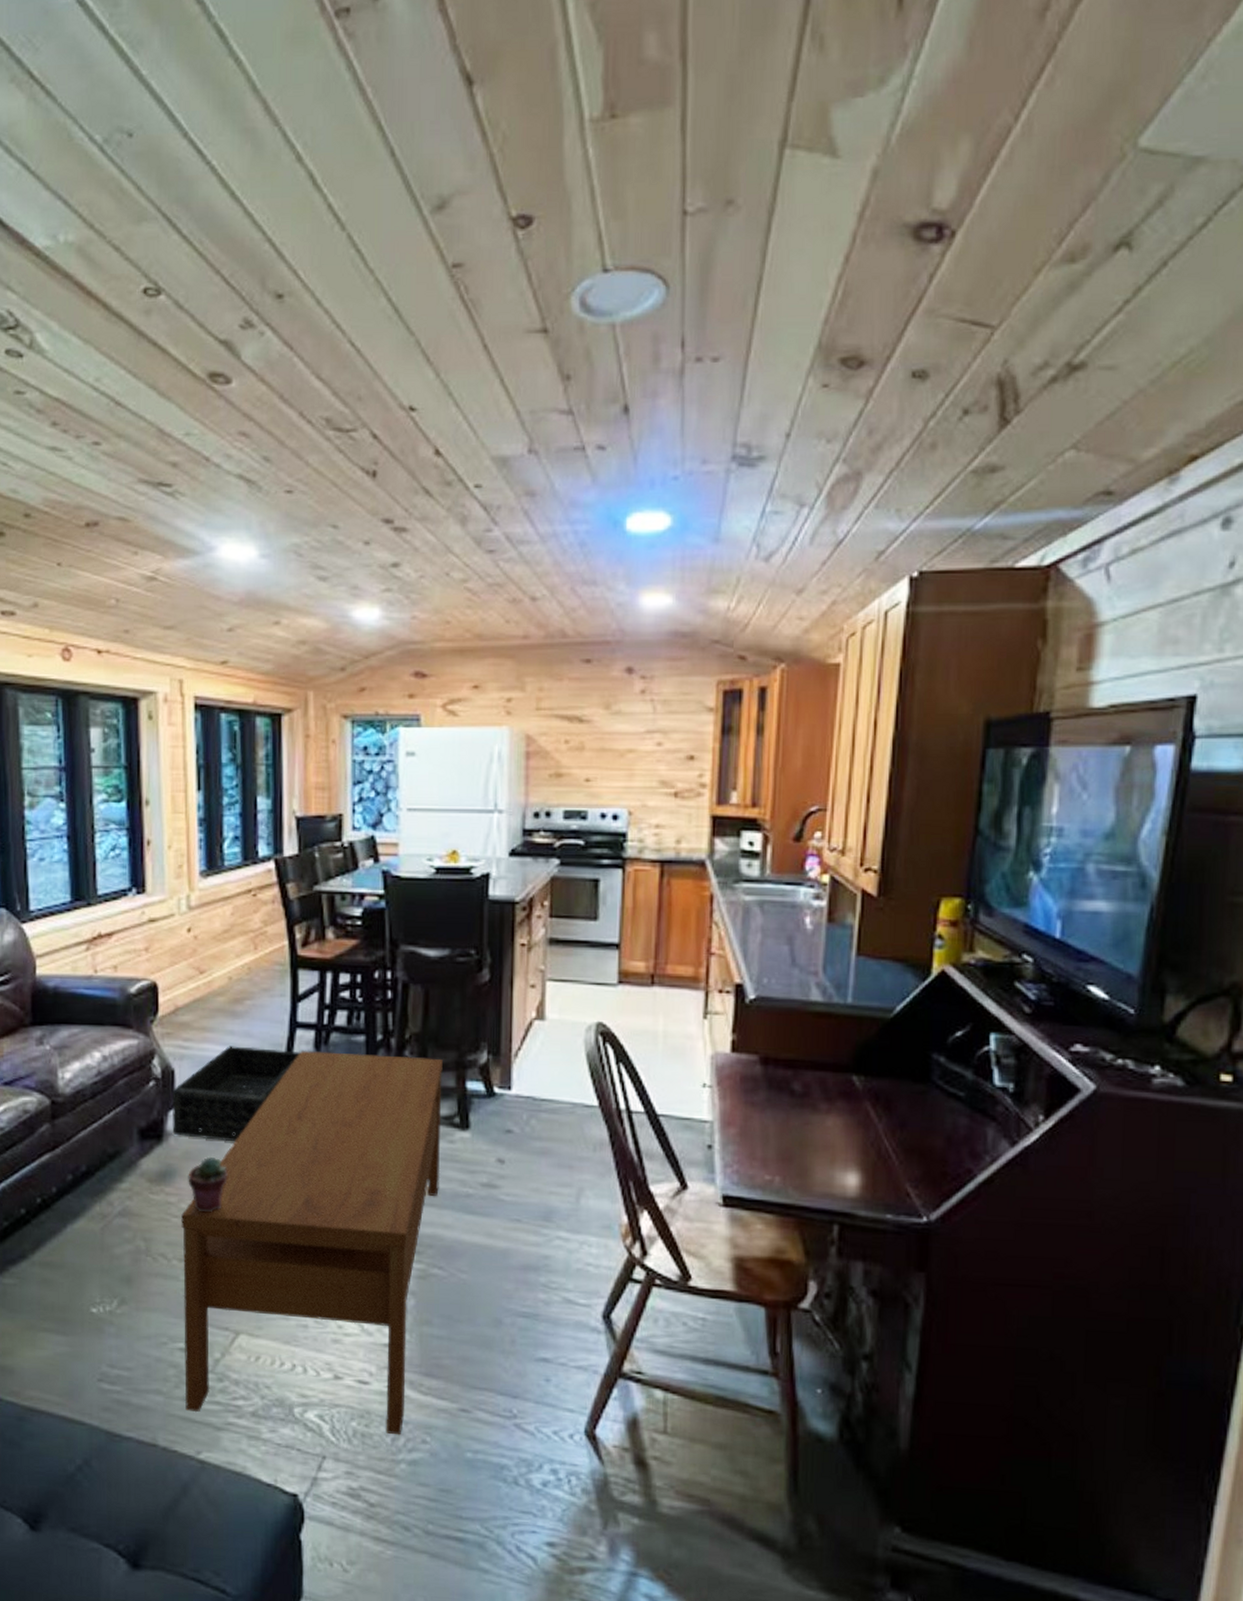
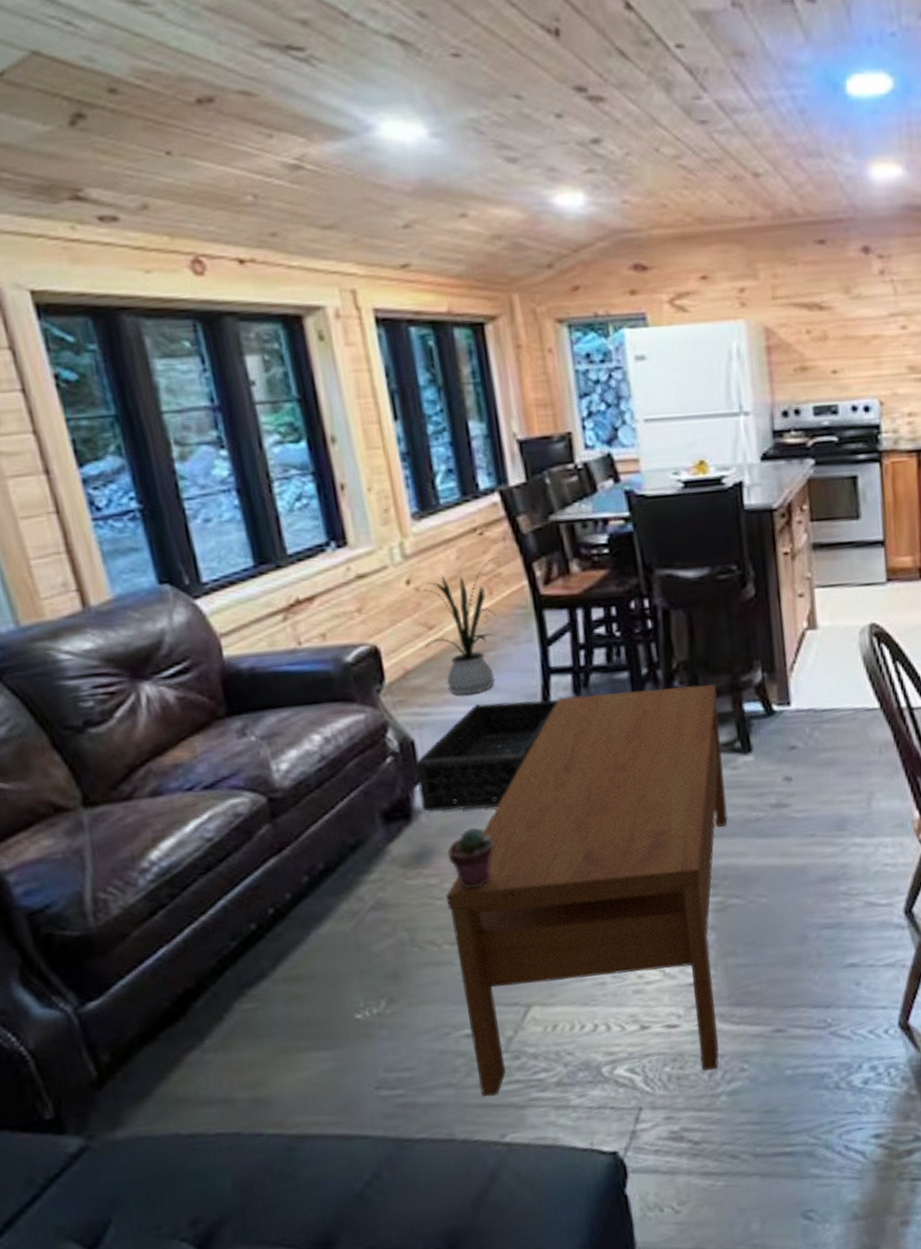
house plant: none [195,916,268,1037] -> present [423,556,500,696]

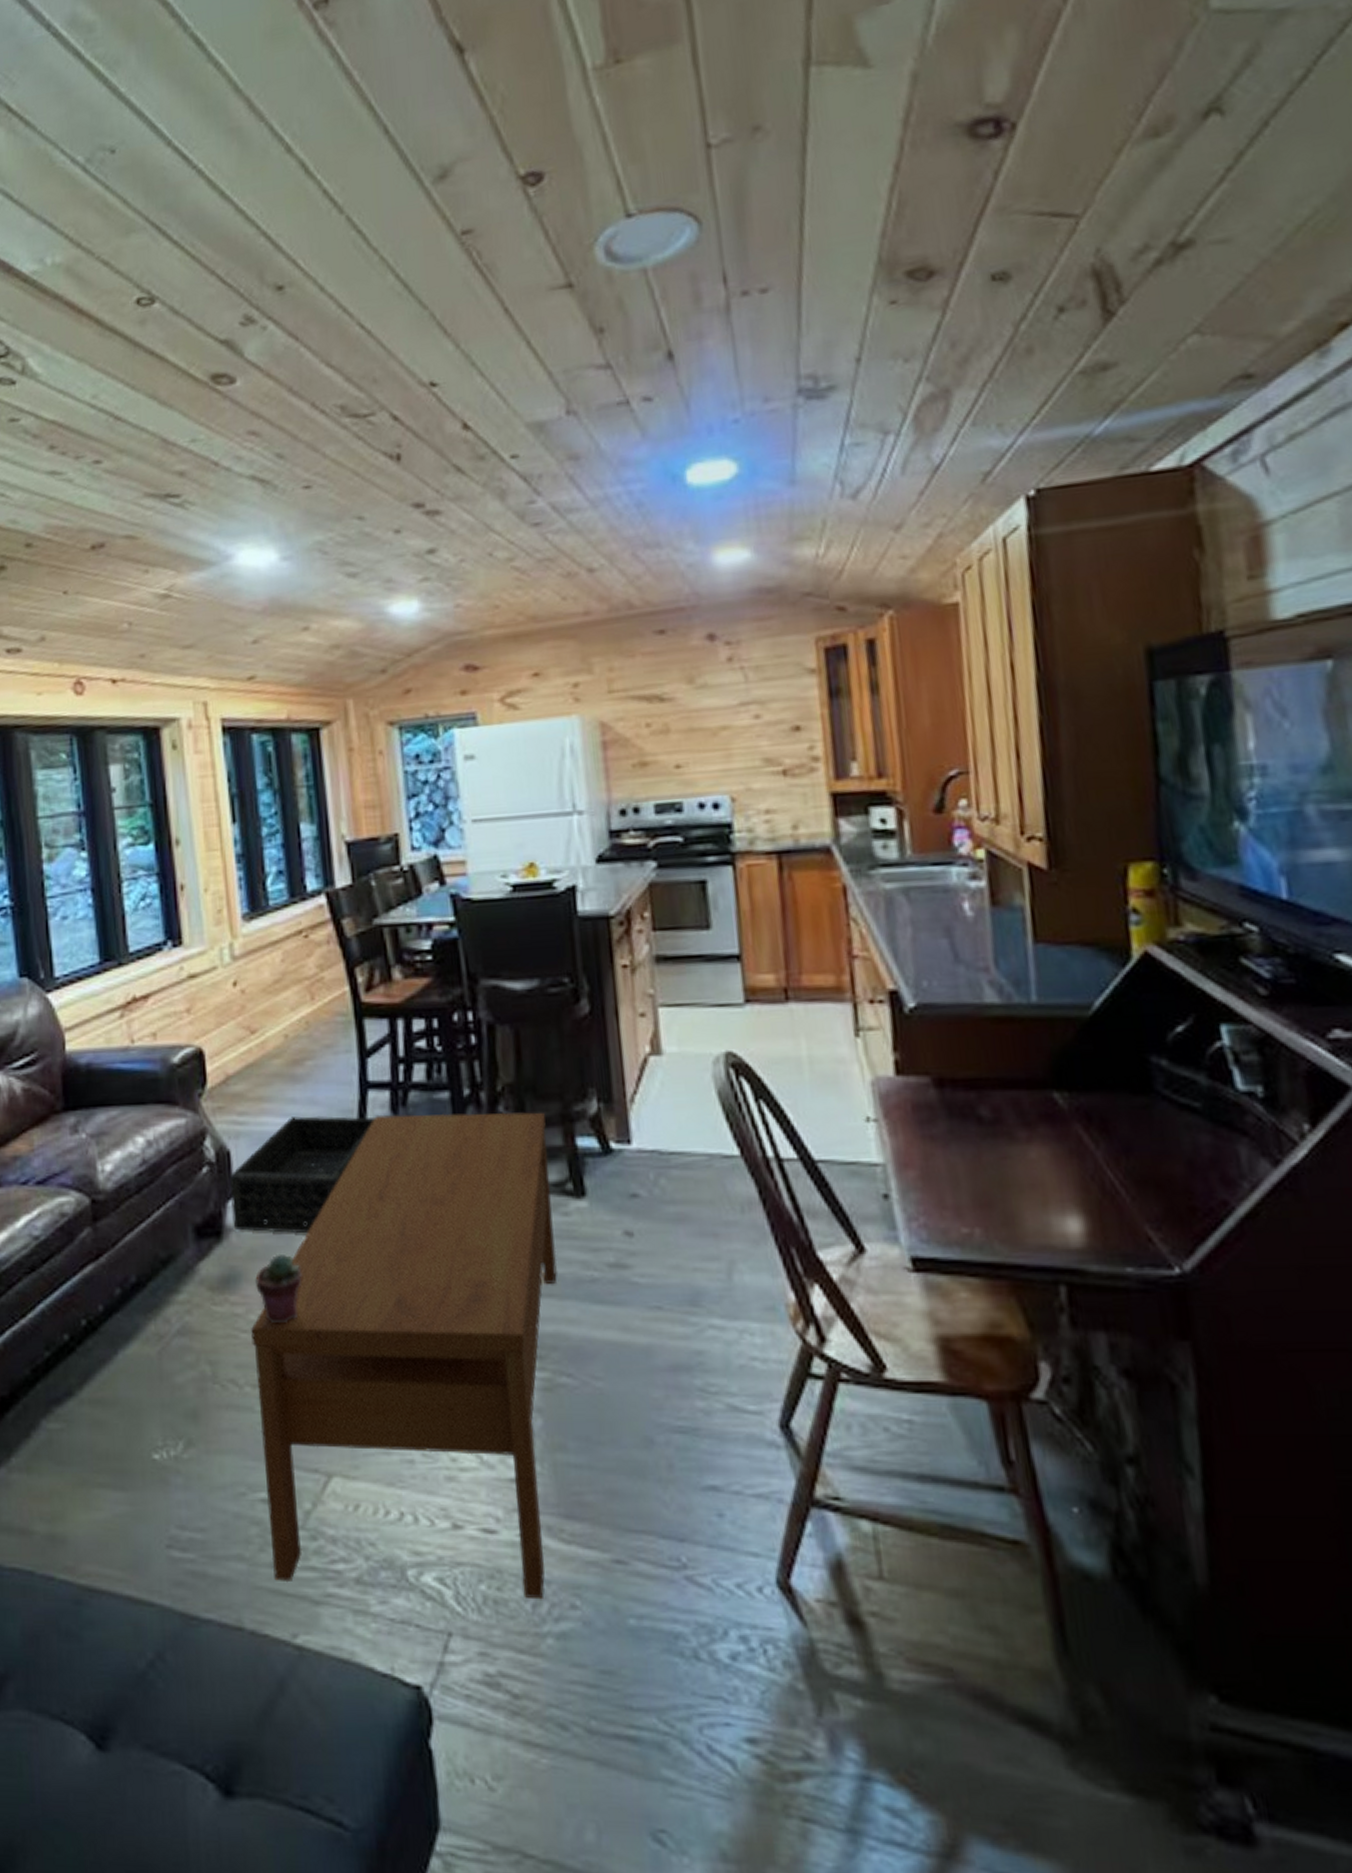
house plant: present [423,556,500,696] -> none [246,960,323,1107]

